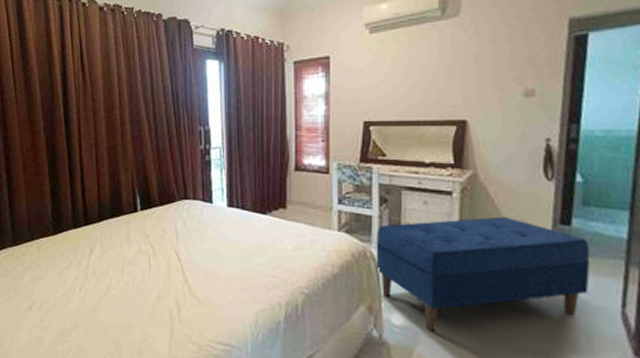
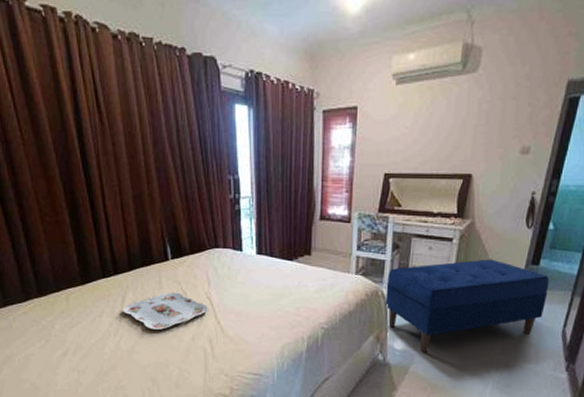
serving tray: none [89,245,176,286] -> present [122,292,208,330]

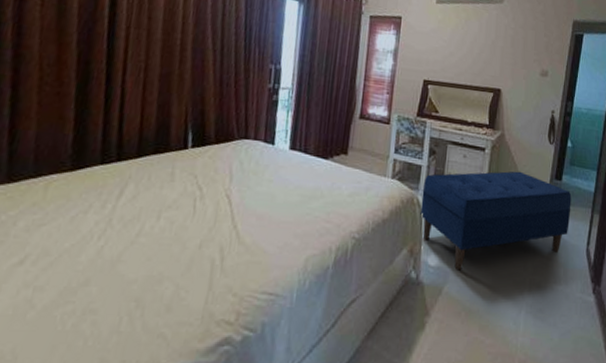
serving tray: present [122,292,208,330] -> none [116,186,225,233]

